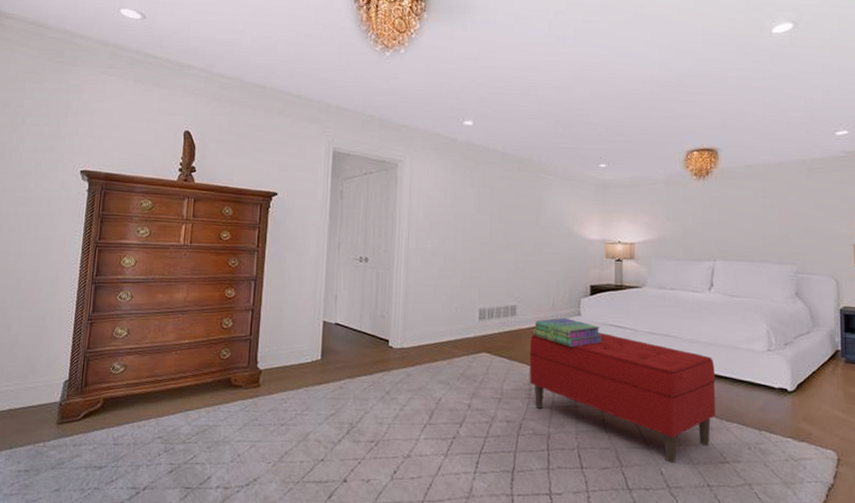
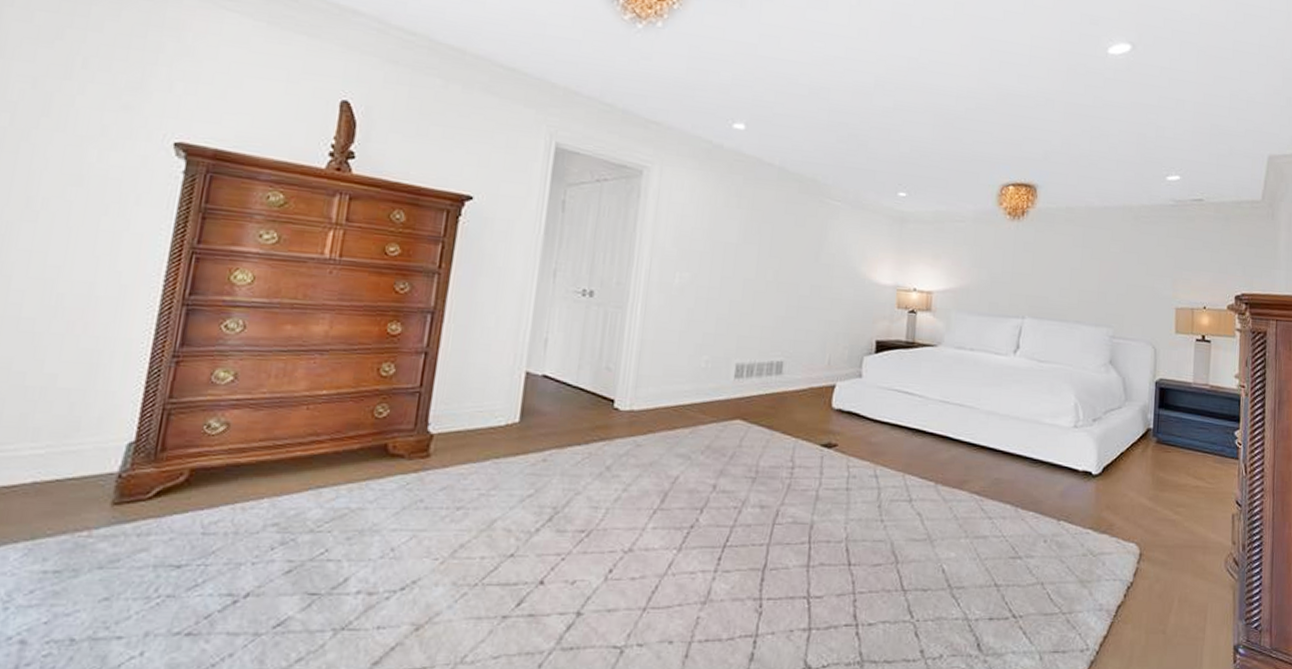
bench: present [529,332,716,463] -> none [792,399,1014,559]
stack of books: present [533,317,602,347] -> none [802,379,886,416]

